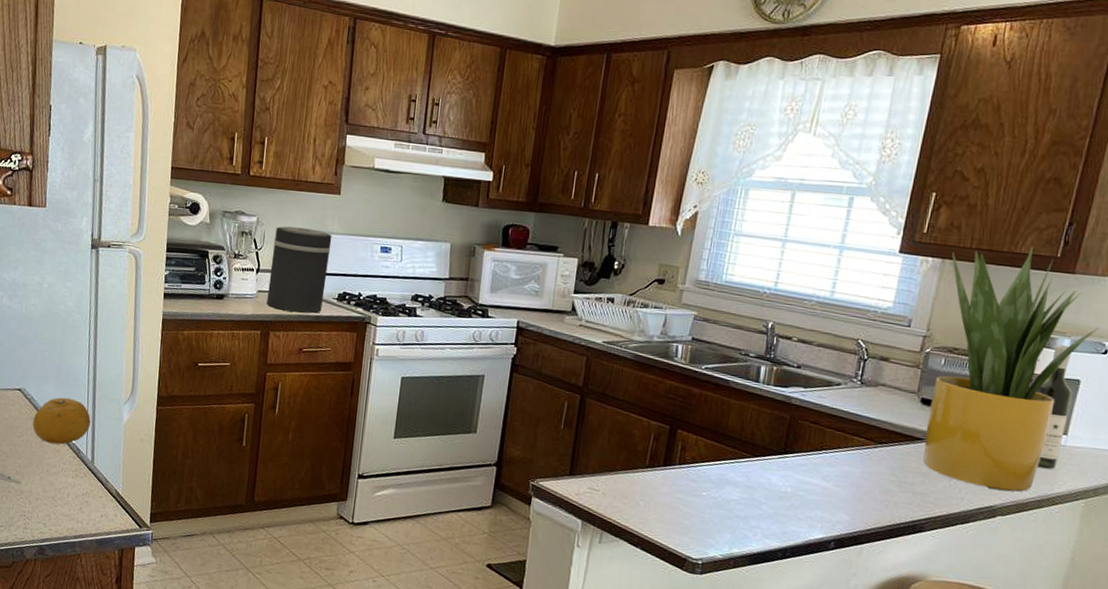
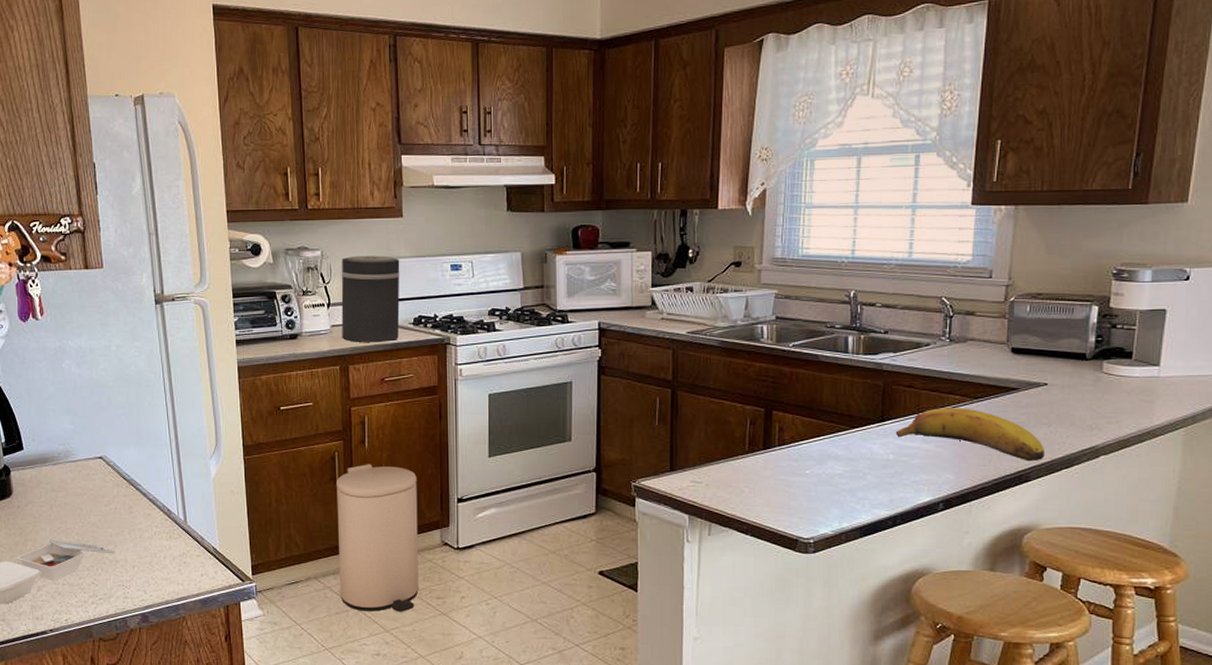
fruit: present [32,397,91,445] -> none [119,459,178,508]
pedal bin: none [232,429,322,578] -> present [336,464,419,612]
fruit: none [795,447,942,514] -> present [895,408,1045,462]
planter: present [923,246,1099,492] -> none [1019,181,1178,429]
bottle: present [1036,344,1073,470] -> none [1124,276,1160,403]

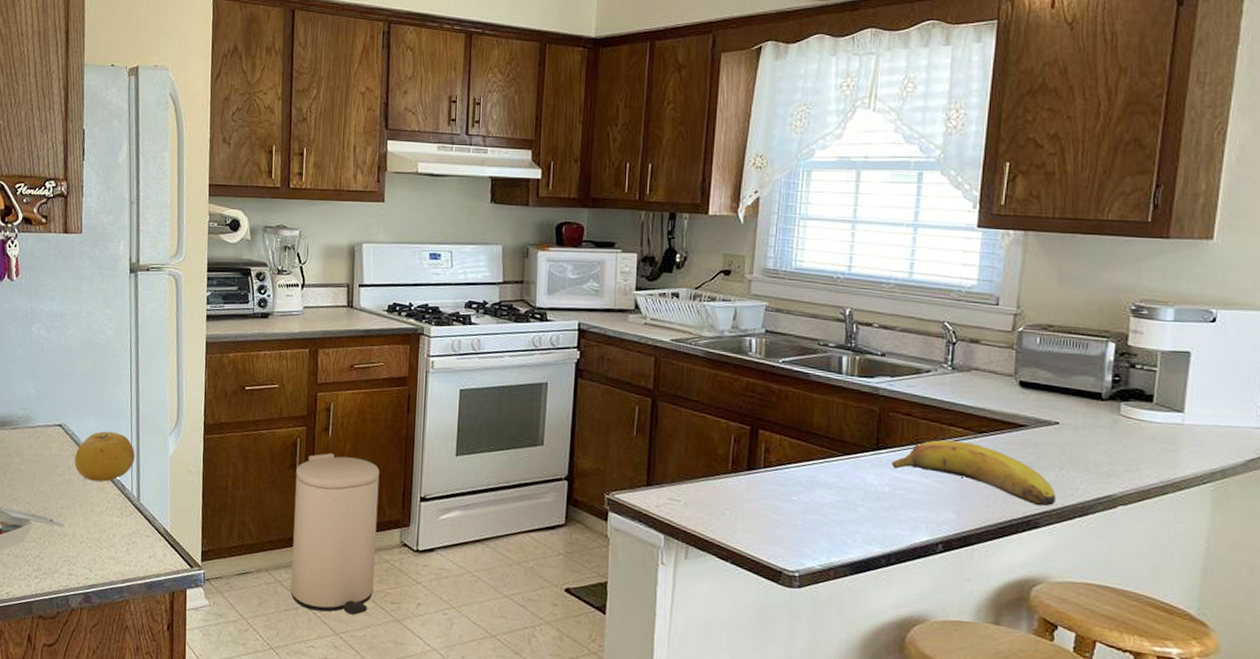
fruit: none [119,459,178,508] -> present [74,431,135,482]
cylinder: present [341,256,400,343] -> none [314,238,378,328]

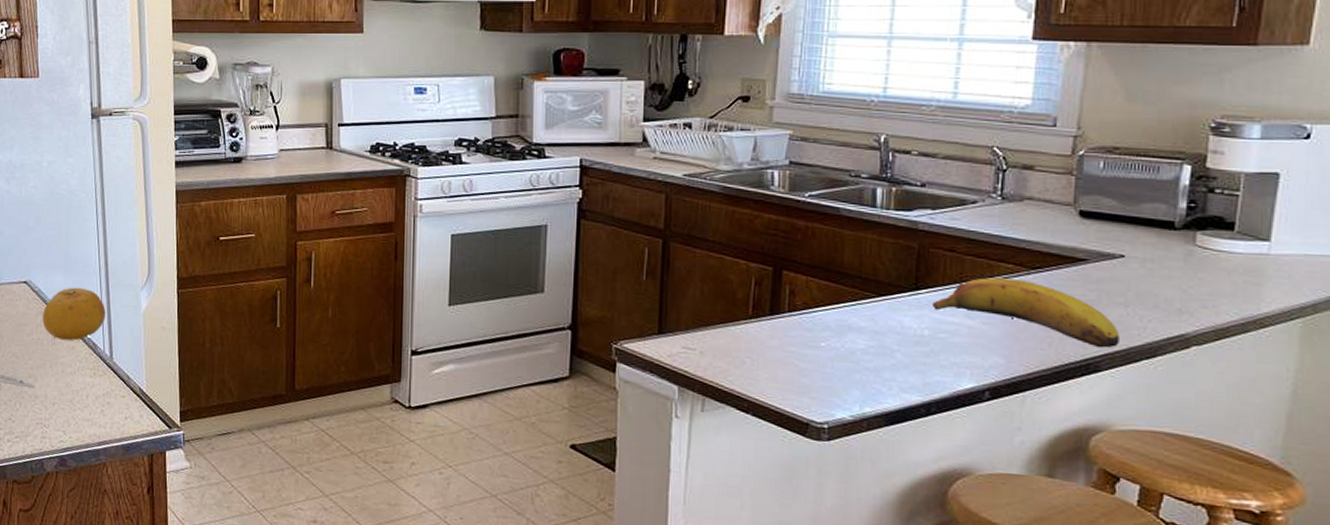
pedal bin: present [290,453,380,615] -> none [275,305,367,476]

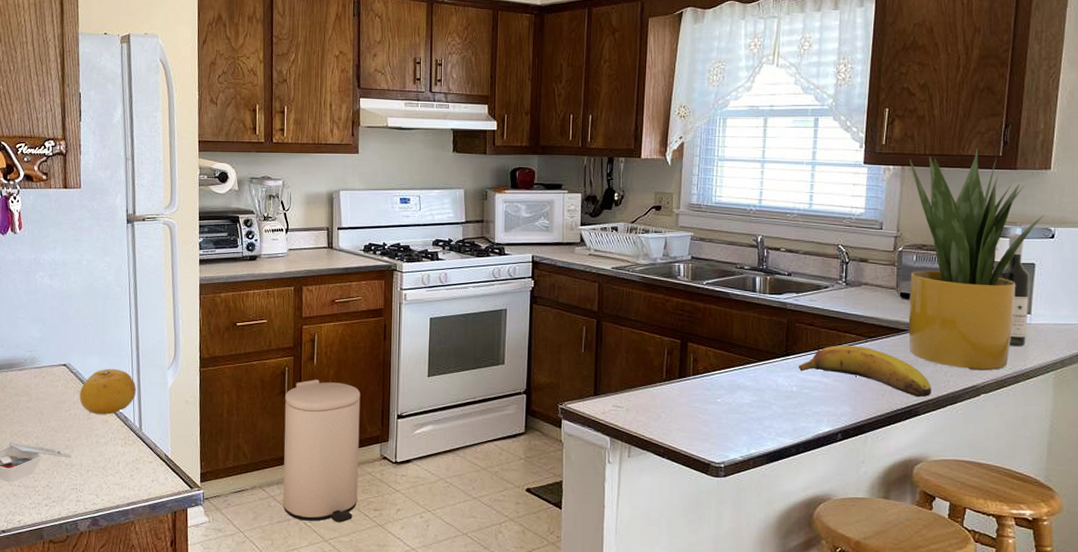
pedal bin: none [275,305,367,476] -> present [283,379,361,523]
planter: none [1089,16,1296,315] -> present [908,148,1044,370]
bottle: none [1224,131,1271,286] -> present [998,233,1030,348]

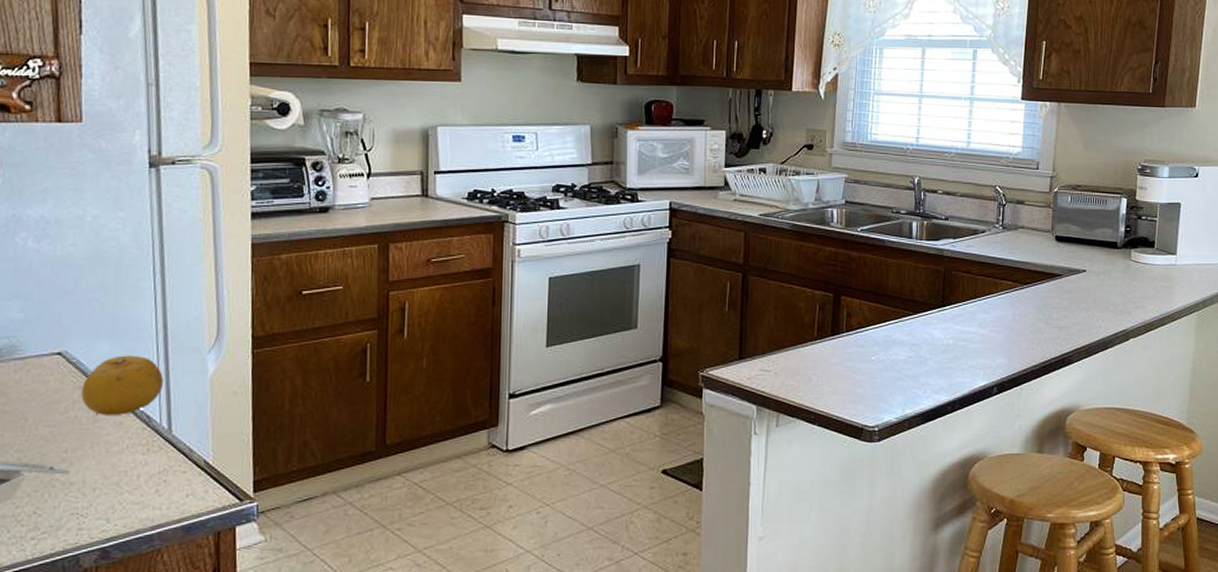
pedal bin: present [283,379,361,523] -> none [364,356,463,529]
fruit: present [798,345,931,398] -> none [954,293,1084,345]
planter: present [908,148,1044,370] -> none [1063,84,1189,313]
bottle: present [998,233,1030,348] -> none [1147,172,1176,289]

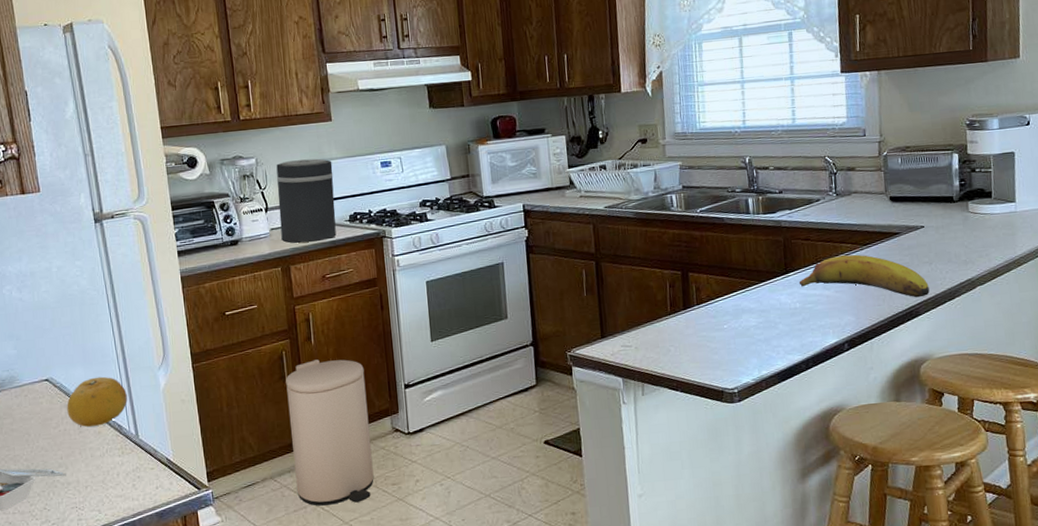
pedal bin: none [364,356,463,529] -> present [286,359,374,506]
cylinder: none [383,121,455,219] -> present [276,158,337,243]
fruit: none [954,293,1084,345] -> present [798,254,930,298]

